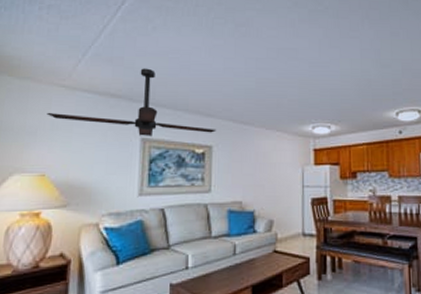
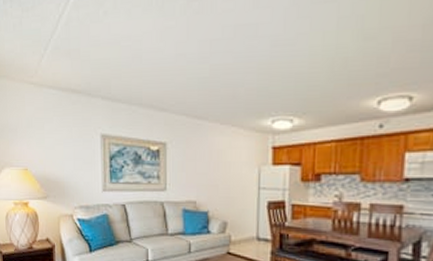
ceiling fan: present [46,68,216,137] -> none [22,60,169,134]

